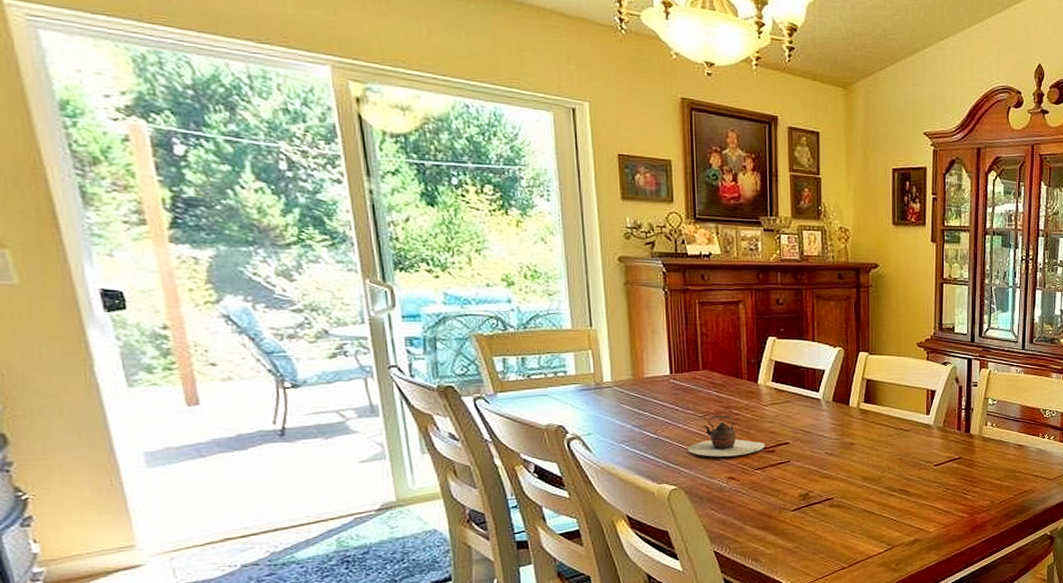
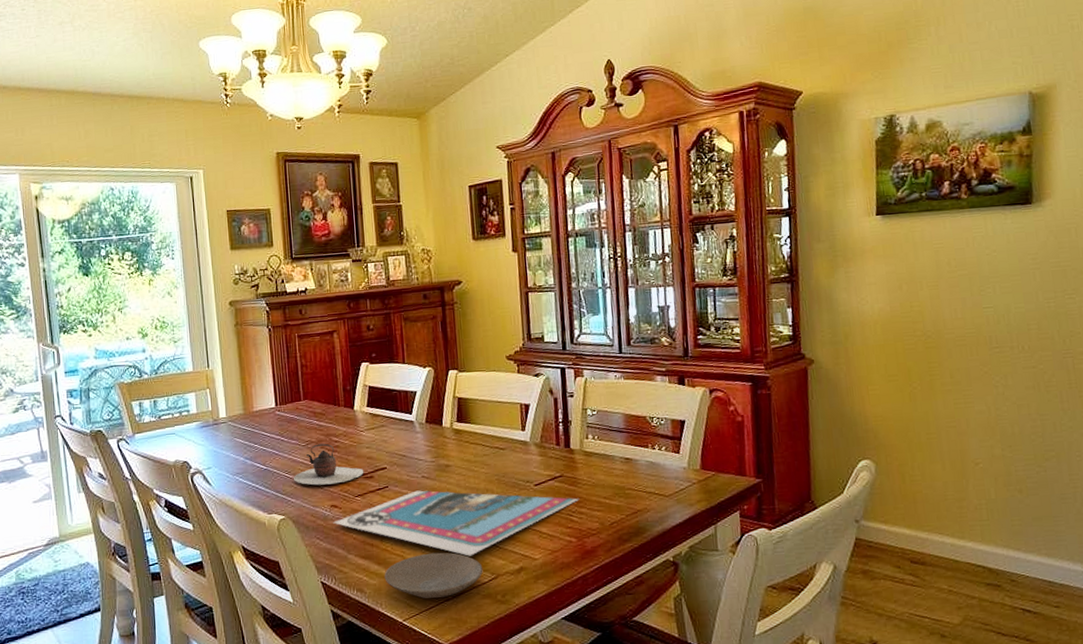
postcard: none [729,466,974,529] -> present [333,490,579,556]
plate: none [781,524,880,567] -> present [384,552,483,598]

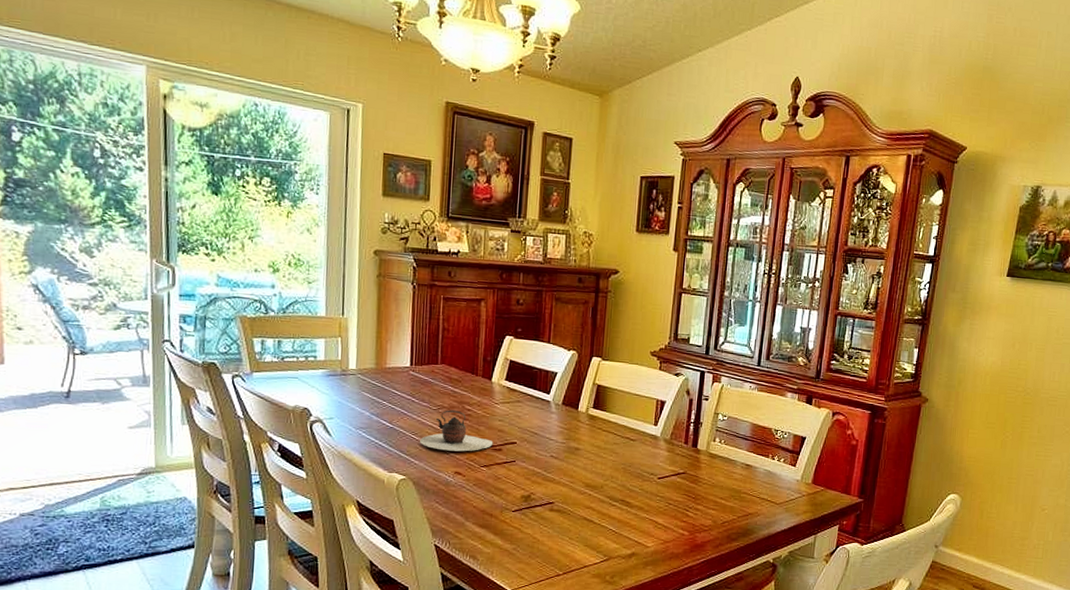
postcard: present [333,490,579,556] -> none [454,468,697,537]
plate: present [384,552,483,598] -> none [499,529,597,572]

